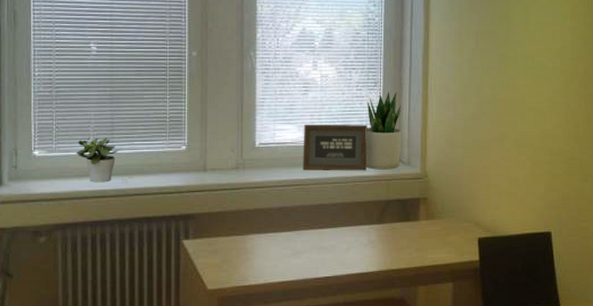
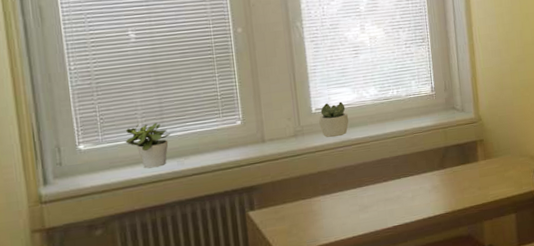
succulent plant: none [262,139,291,175] -> present [319,101,349,138]
picture frame: present [303,124,368,171] -> none [358,79,423,129]
planter: present [365,92,403,170] -> none [417,45,455,120]

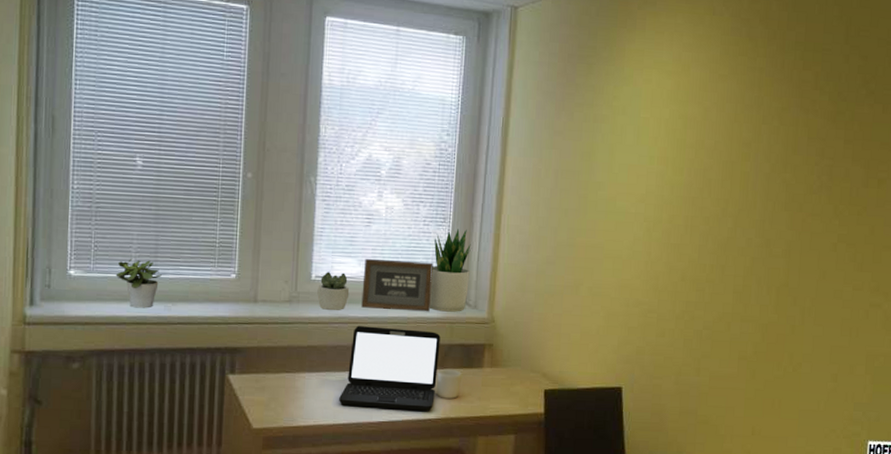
laptop: none [354,138,440,219] -> present [339,326,441,412]
picture frame: none [358,79,423,129] -> present [361,258,434,312]
planter: none [417,45,455,120] -> present [429,229,472,312]
mug: none [439,167,462,195] -> present [435,368,462,399]

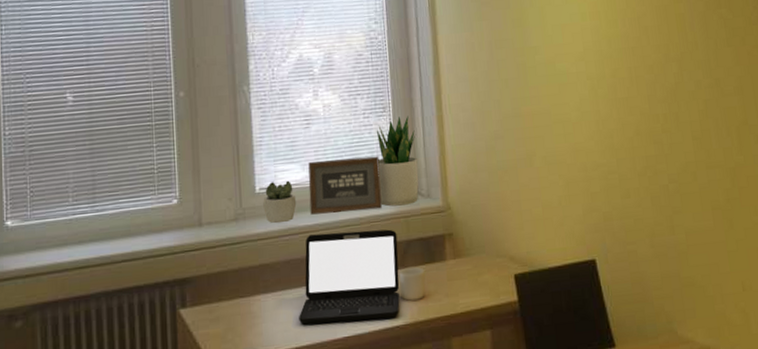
potted plant: present [115,258,162,309] -> none [54,198,101,252]

